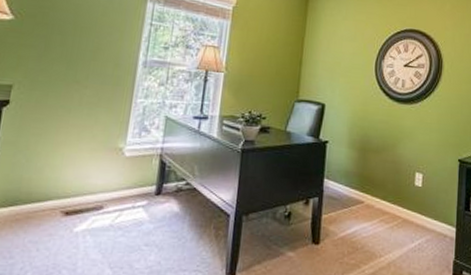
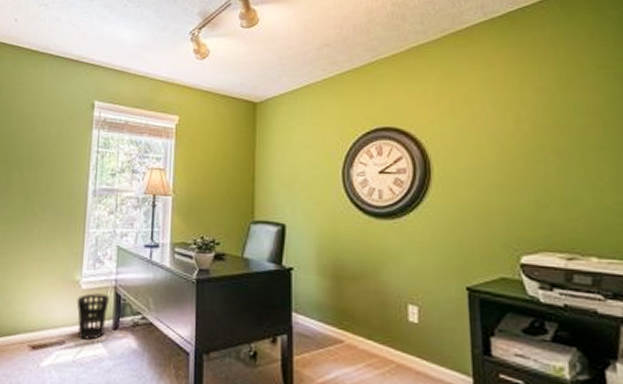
wastebasket: none [118,160,154,205] -> present [76,293,109,340]

